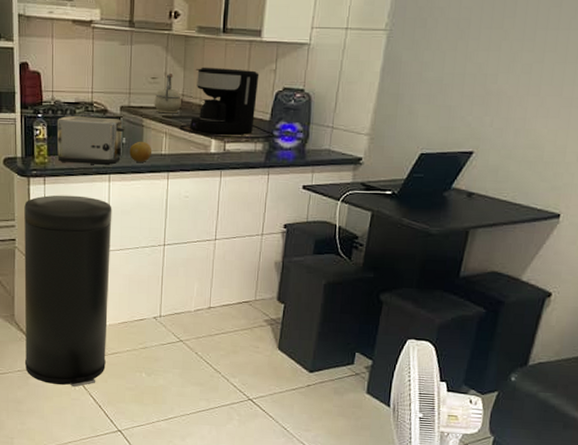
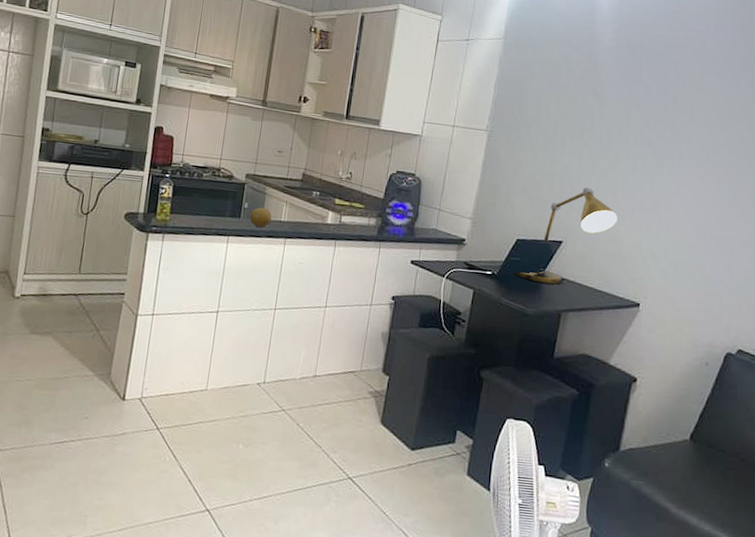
pedal bin: present [24,195,112,388] -> none [113,252,228,458]
toaster: present [56,116,125,166] -> none [179,178,248,228]
kettle: present [154,72,181,114] -> none [277,148,304,185]
coffee maker: present [179,67,275,139] -> none [299,146,388,215]
desk lamp: none [415,87,540,200] -> present [513,187,618,285]

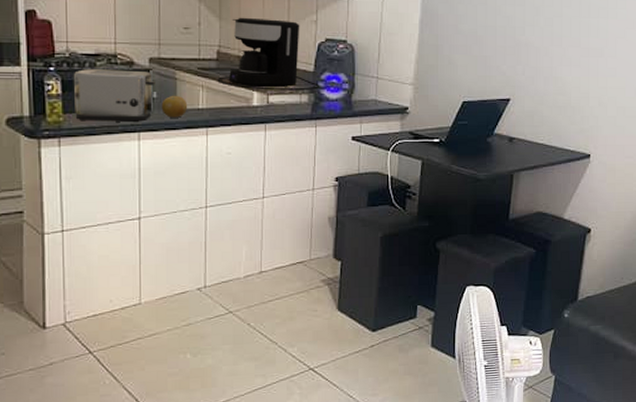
toaster: none [179,178,248,228] -> present [73,69,155,123]
coffee maker: none [299,146,388,215] -> present [217,17,320,91]
desk lamp: present [513,187,618,285] -> none [461,39,565,145]

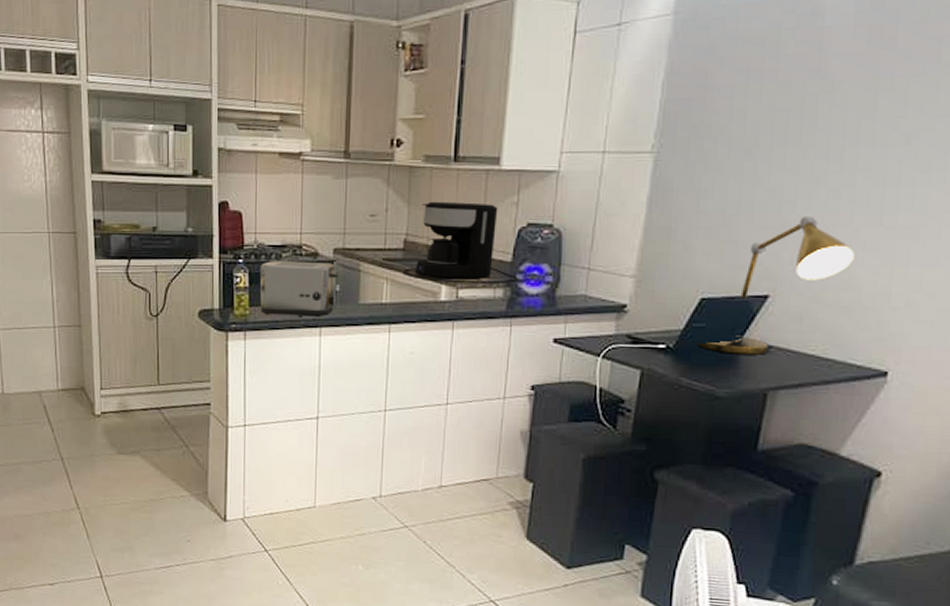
fruit: present [161,95,188,118] -> none [344,288,371,313]
desk lamp: none [461,39,565,145] -> present [696,217,855,355]

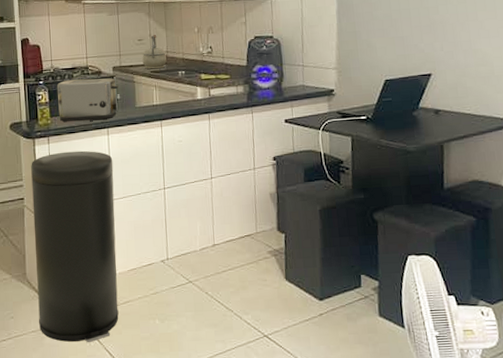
pedal bin: none [220,351,324,582] -> present [31,150,119,343]
kettle: none [373,209,405,256] -> present [142,34,167,70]
coffee maker: present [402,201,519,284] -> none [167,24,253,85]
desk lamp: present [696,217,855,355] -> none [387,16,484,119]

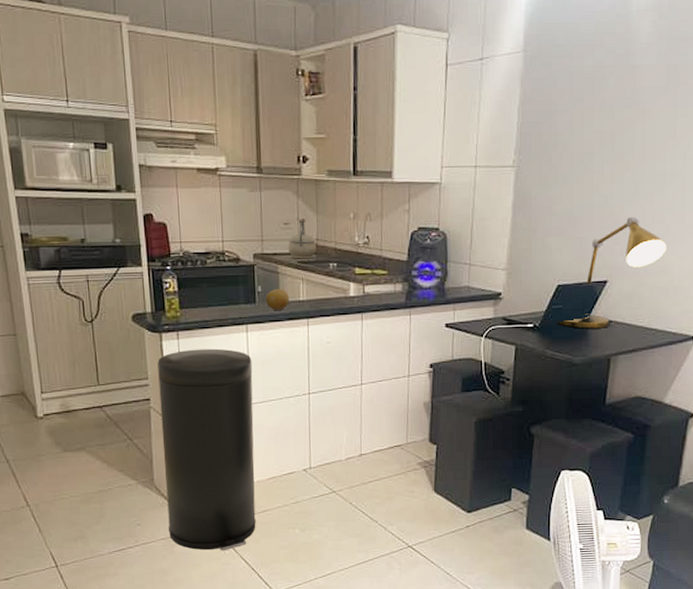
toaster: present [56,78,119,123] -> none [187,266,260,316]
fruit: none [124,95,145,114] -> present [266,288,290,310]
desk lamp: none [387,16,484,119] -> present [556,217,667,329]

